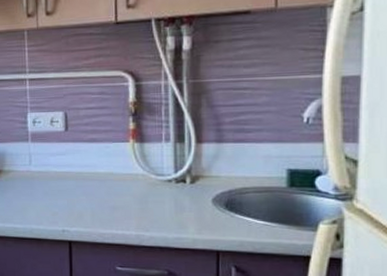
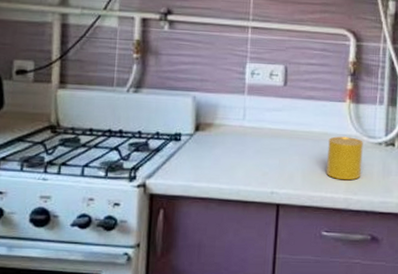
cup: none [115,176,152,218] -> present [327,136,363,181]

